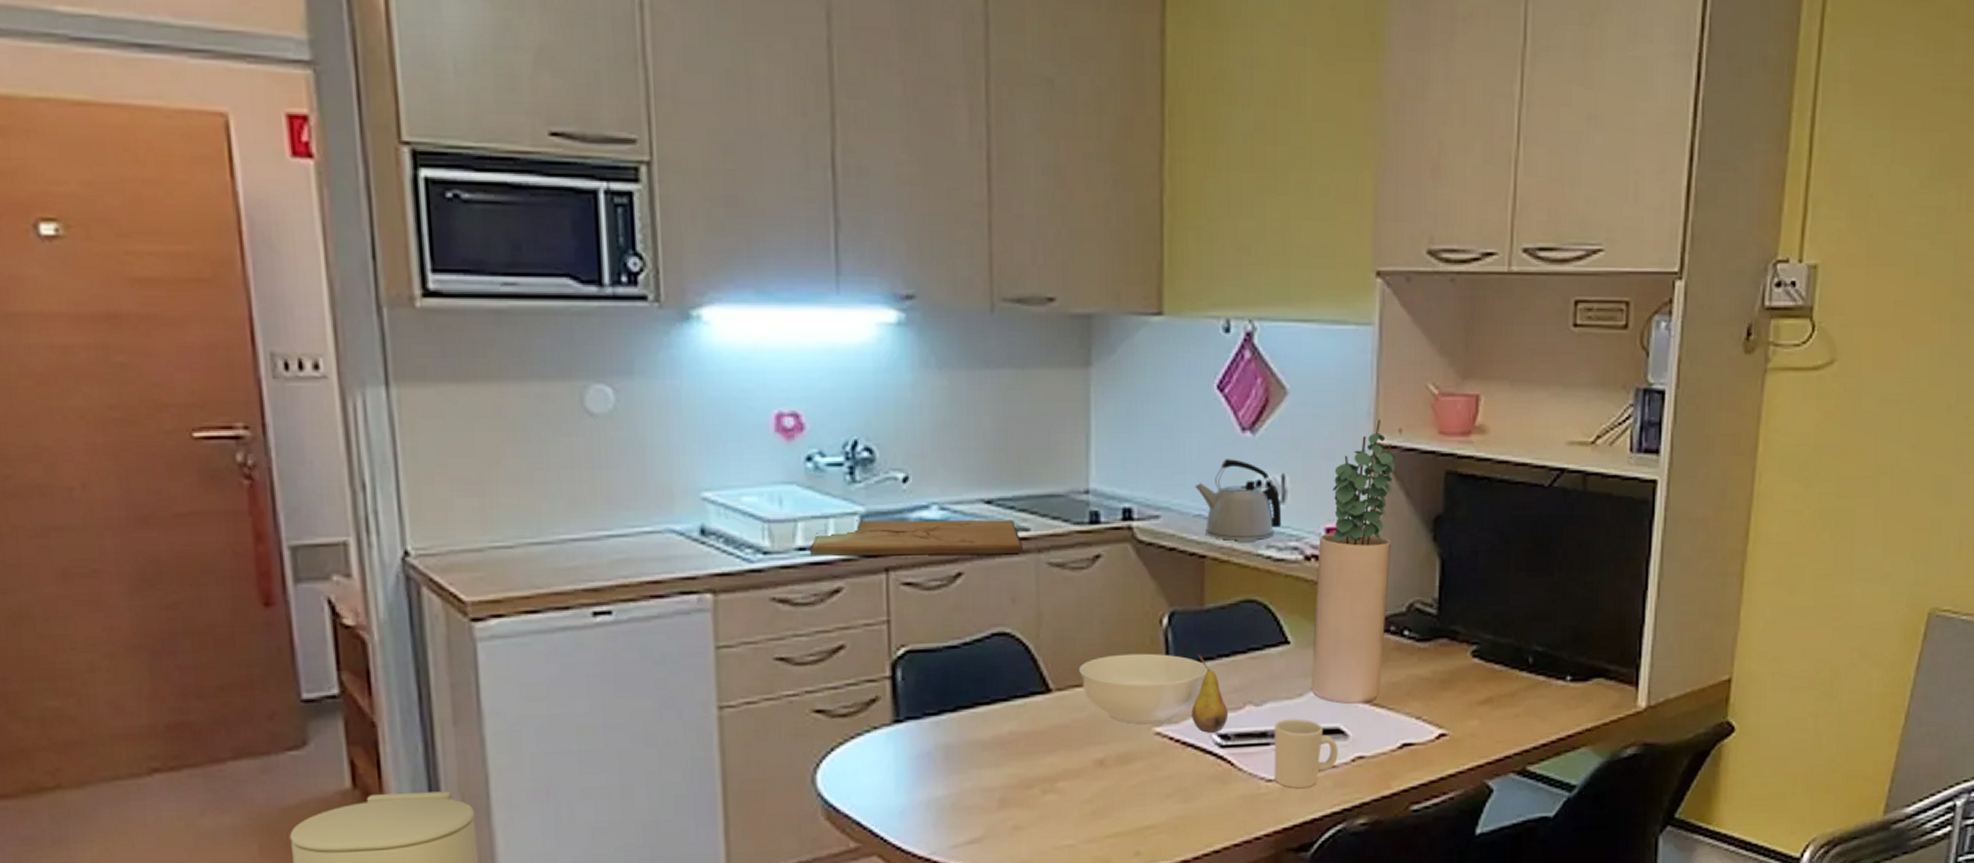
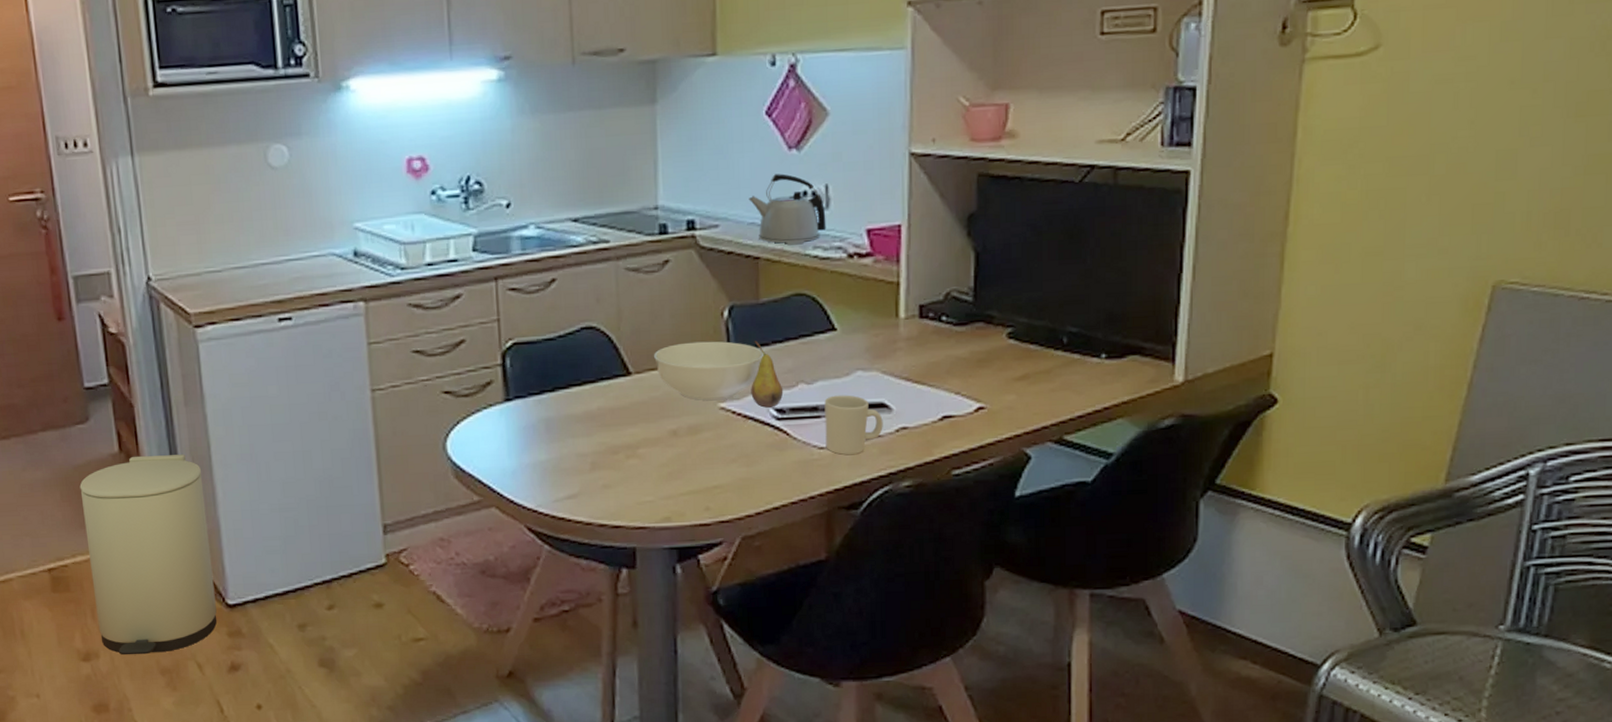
cutting board: present [809,519,1023,557] -> none [435,234,604,270]
vase: present [1310,419,1397,705] -> none [856,131,931,383]

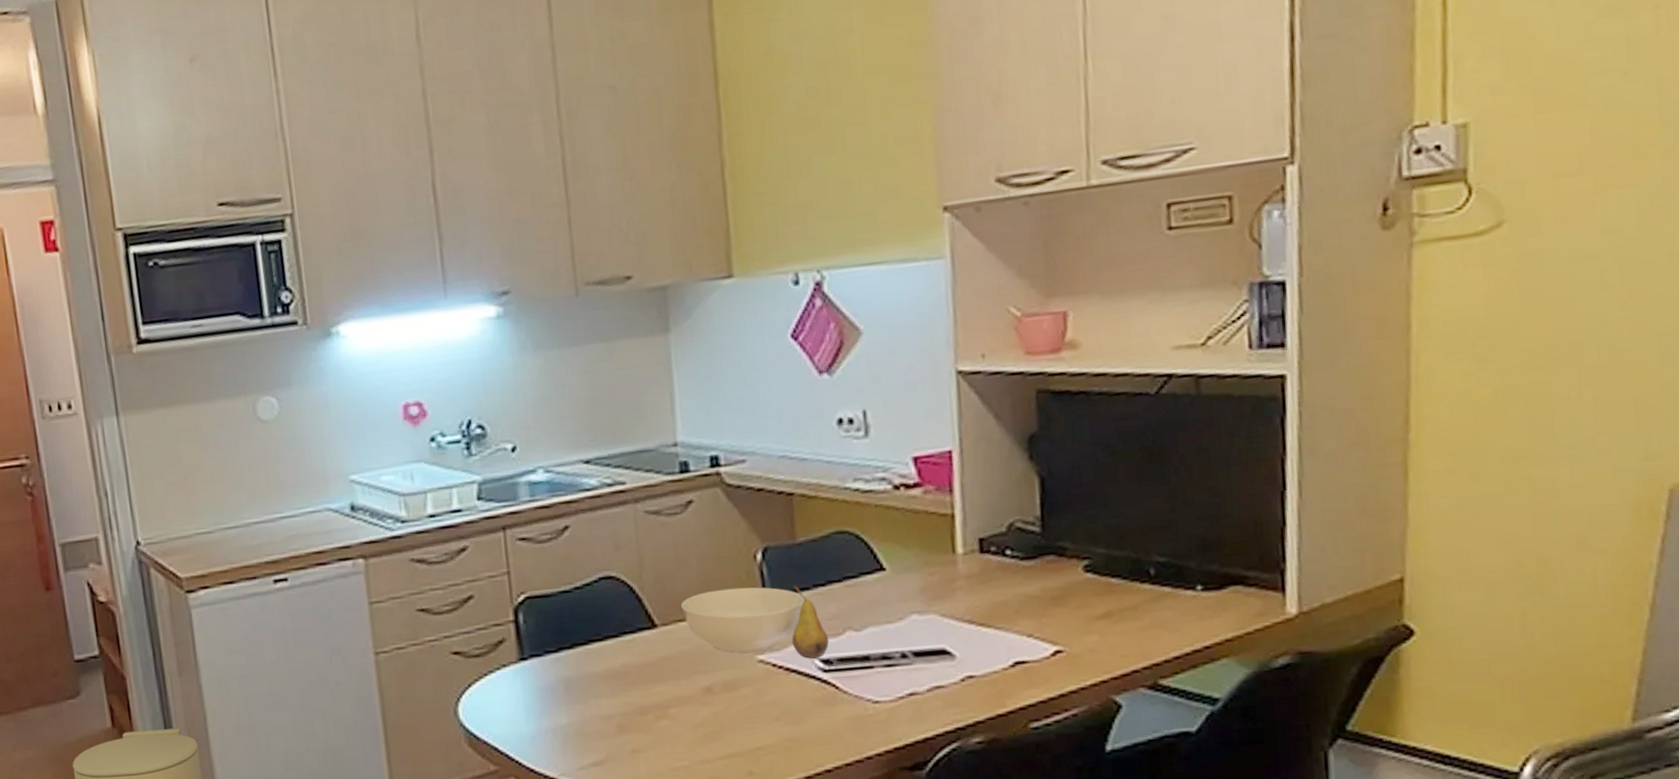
kettle: present [748,173,826,246] -> none [777,401,867,479]
mug: present [824,395,883,456] -> none [876,641,946,710]

